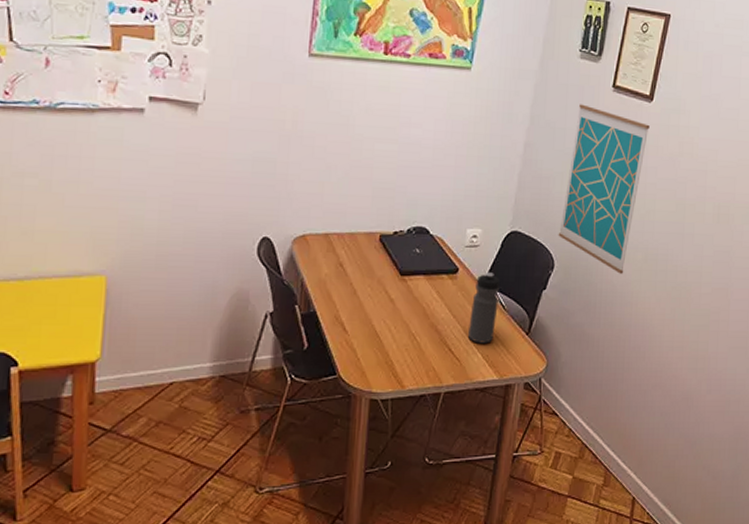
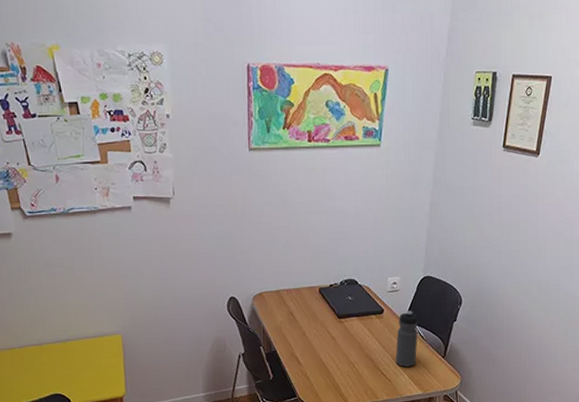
wall art: present [558,104,650,274] -> none [463,165,537,304]

